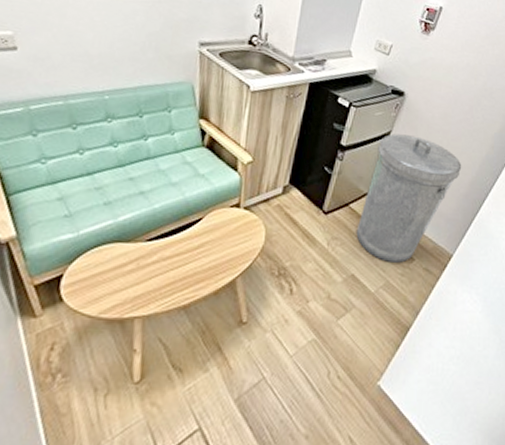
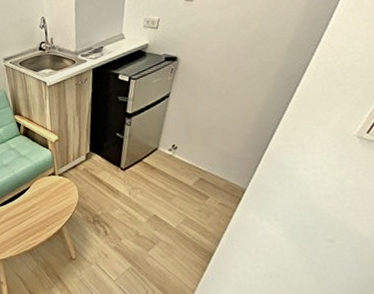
trash can: present [356,133,462,263] -> none [152,92,244,202]

